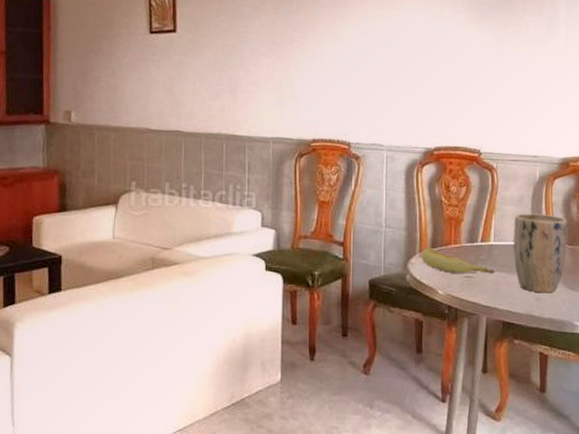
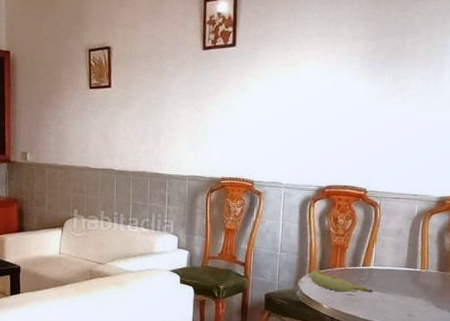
plant pot: present [513,213,568,293] -> none [390,243,441,311]

